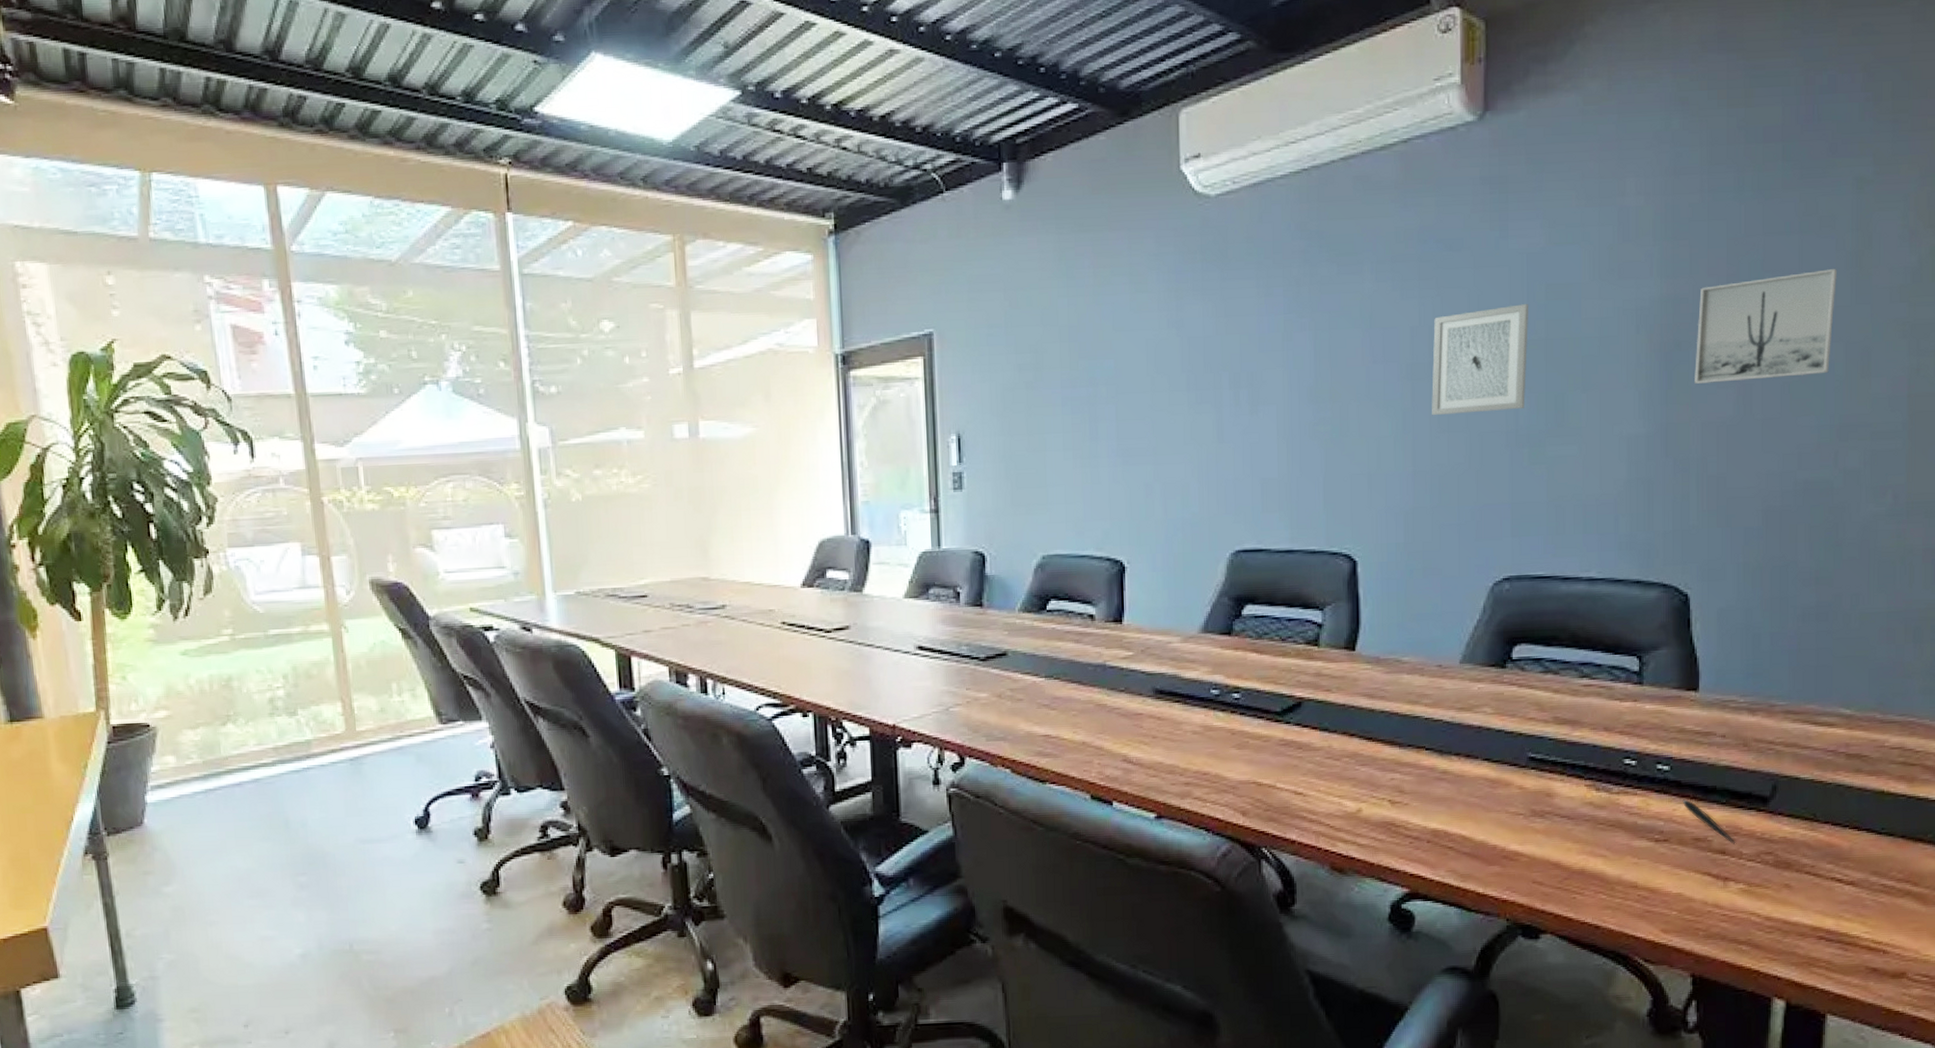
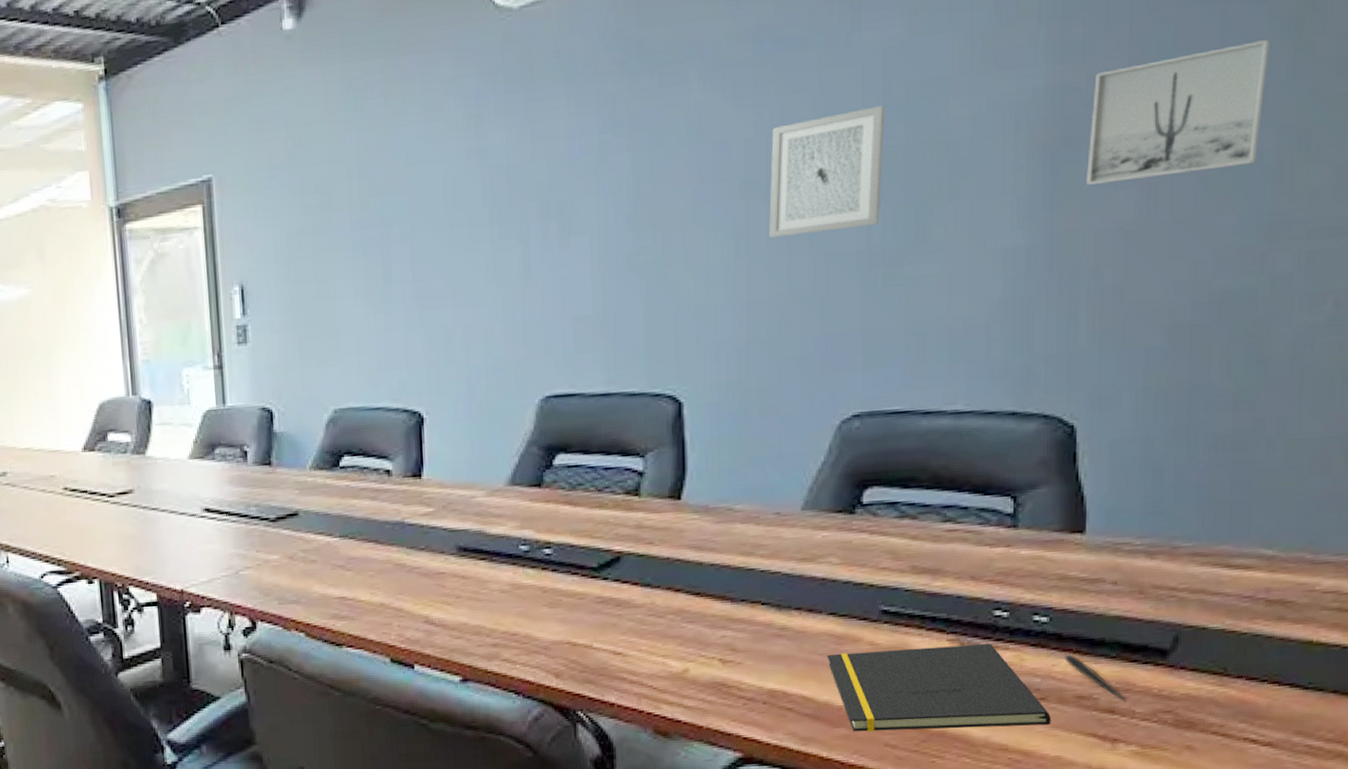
notepad: none [1482,789,1673,870] -> present [827,643,1051,732]

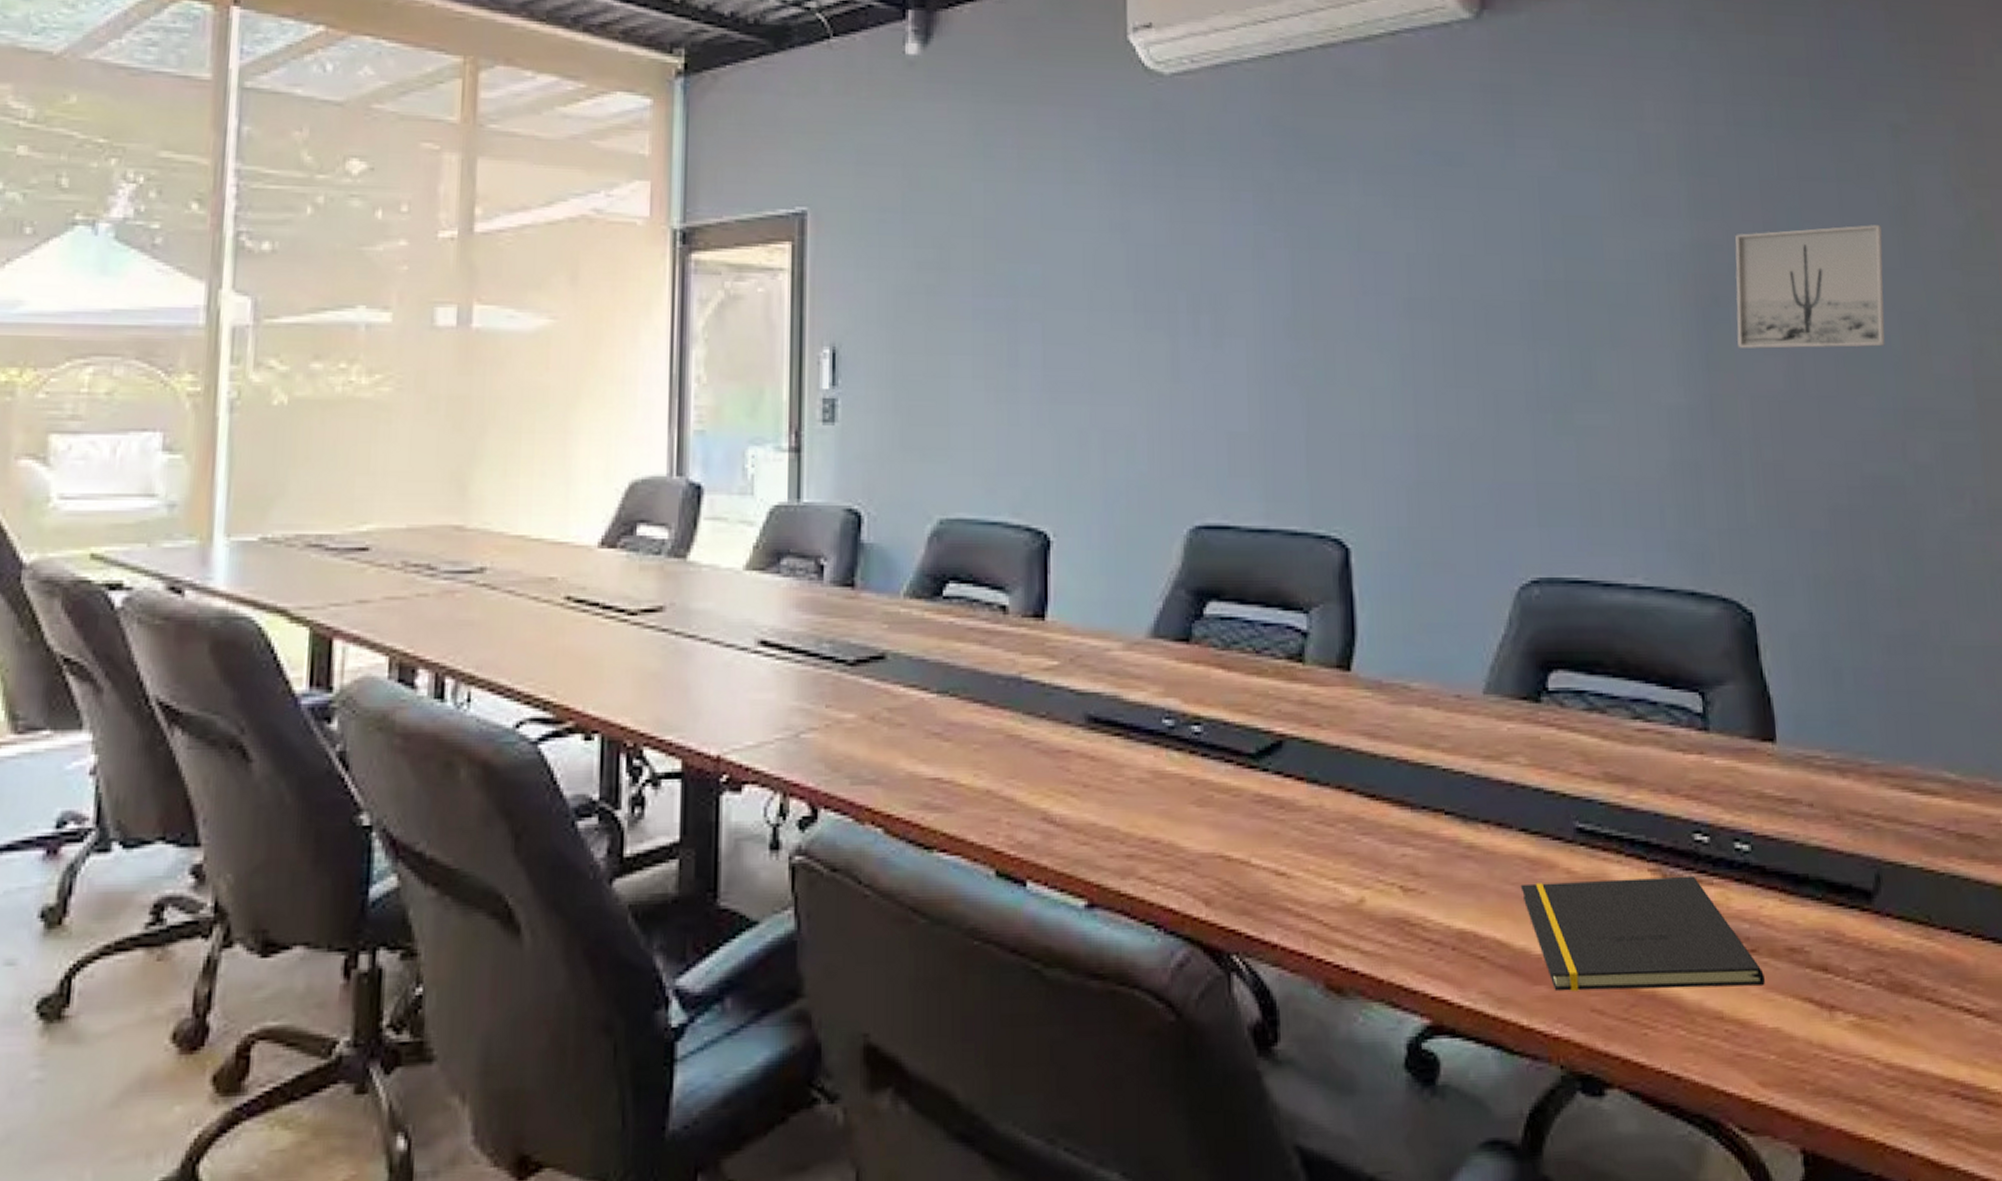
wall art: present [769,105,886,239] -> none [1433,236,1546,366]
pen: present [1063,653,1127,702] -> none [1769,892,1839,958]

